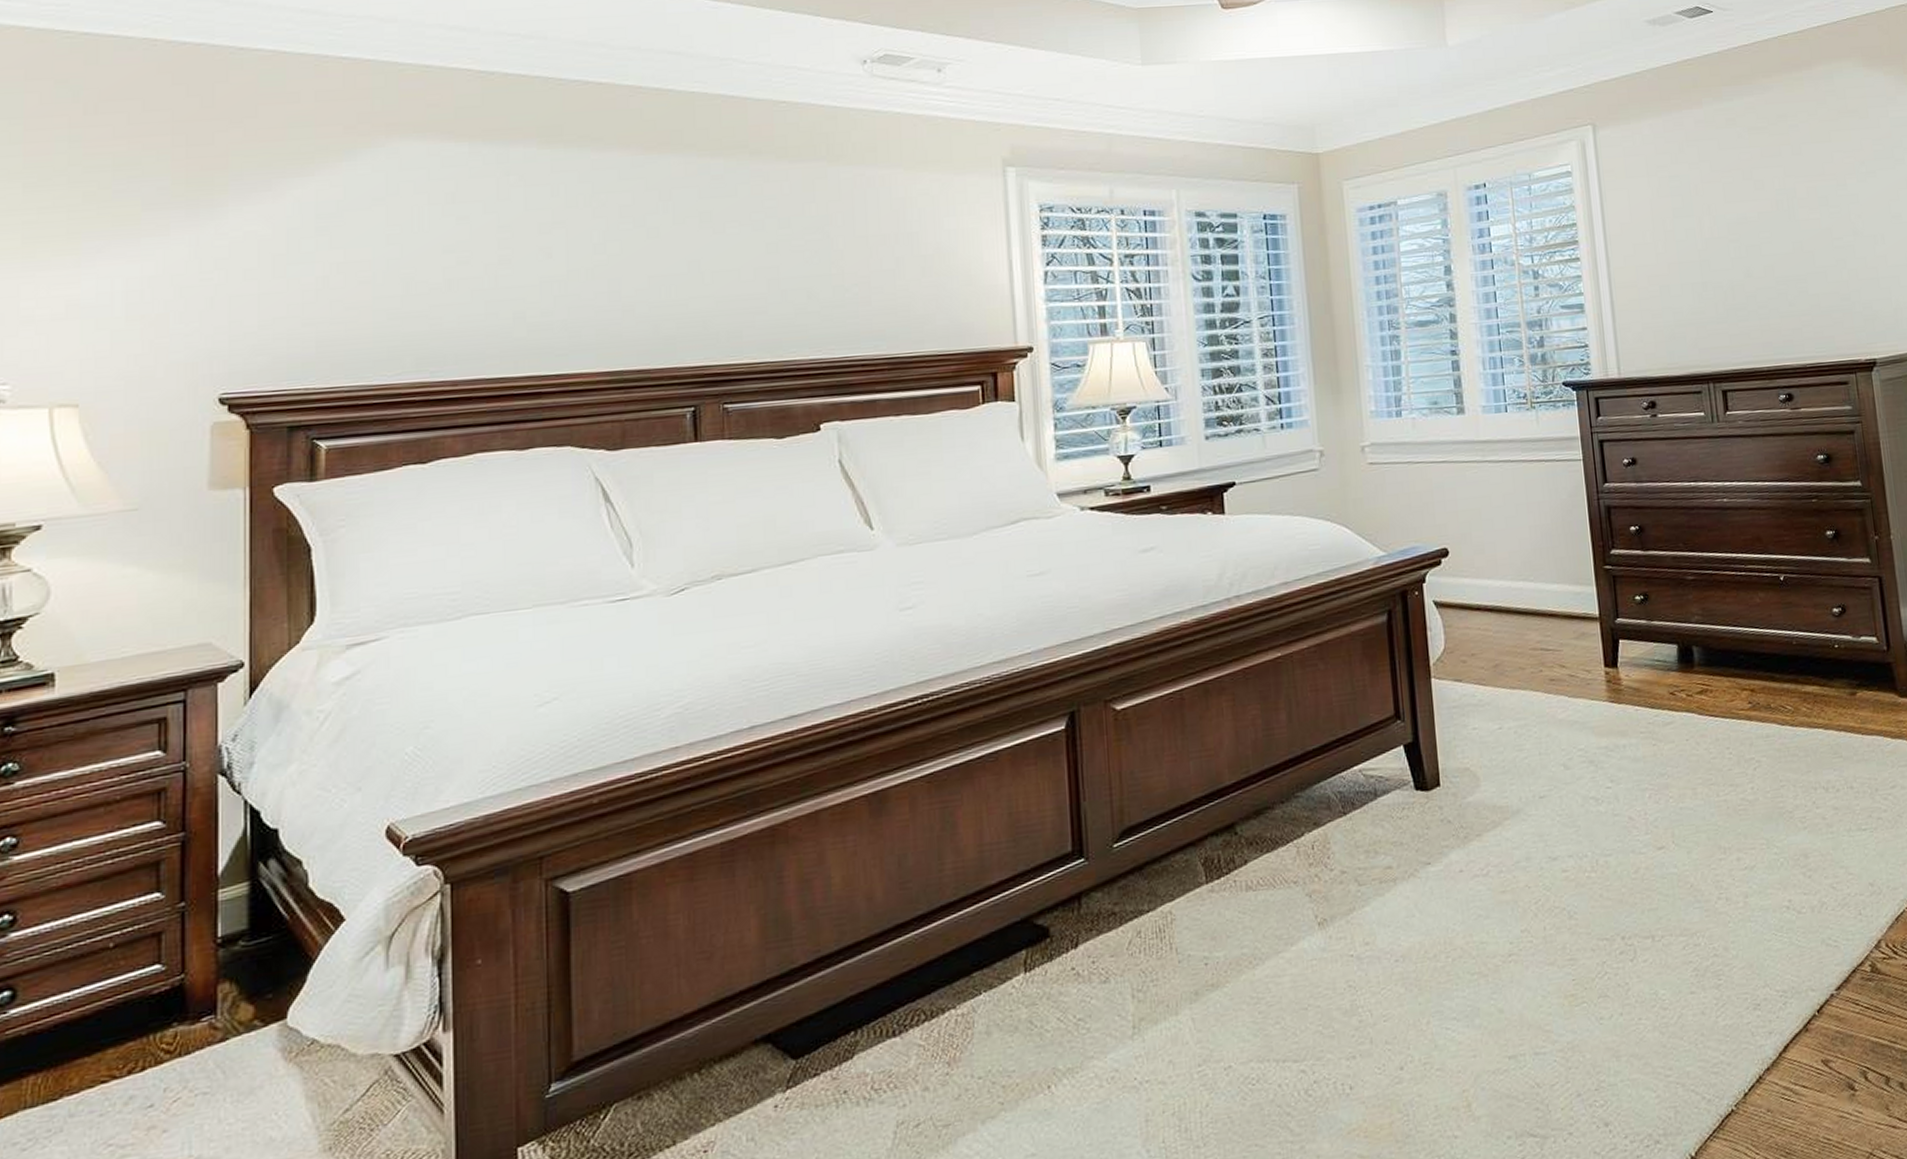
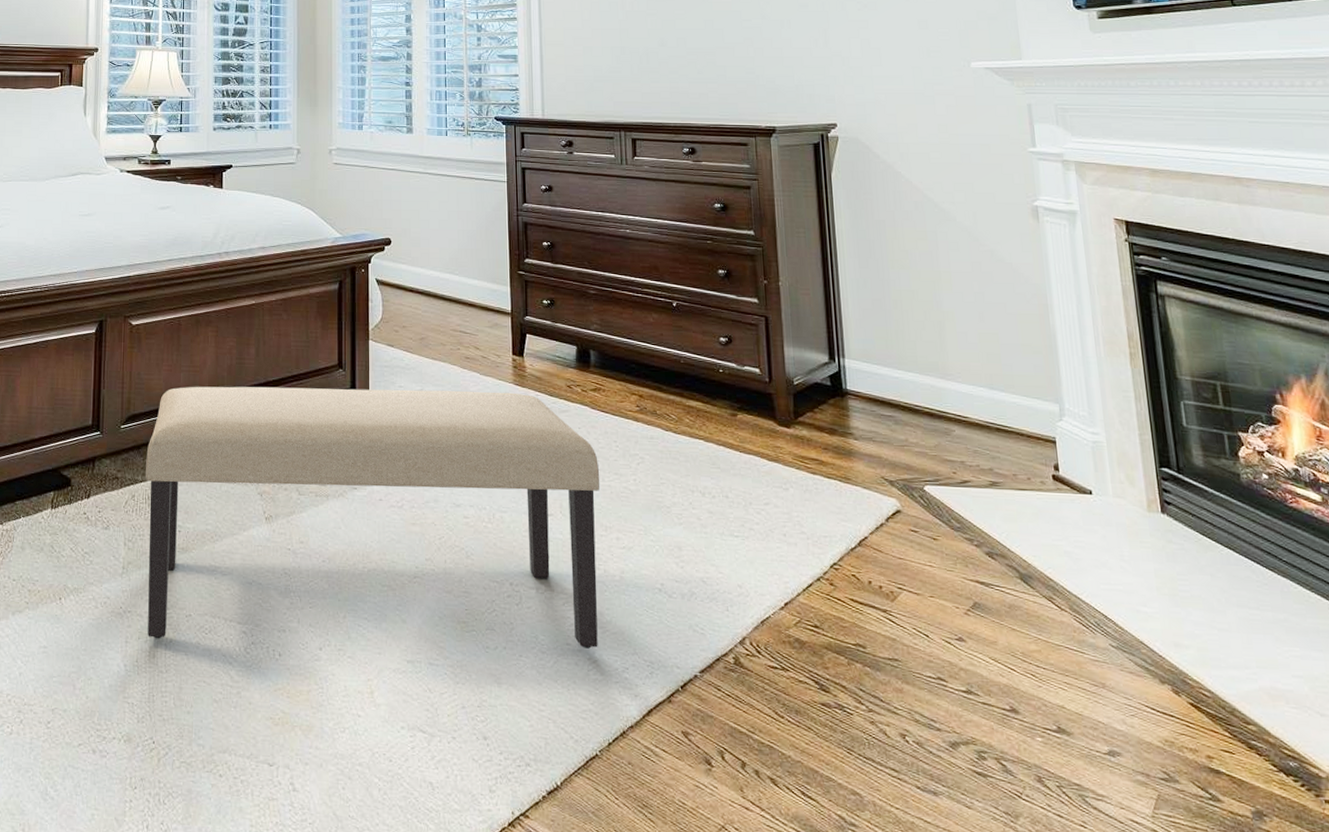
bench: none [1152,711,1725,1108] -> present [146,386,600,649]

